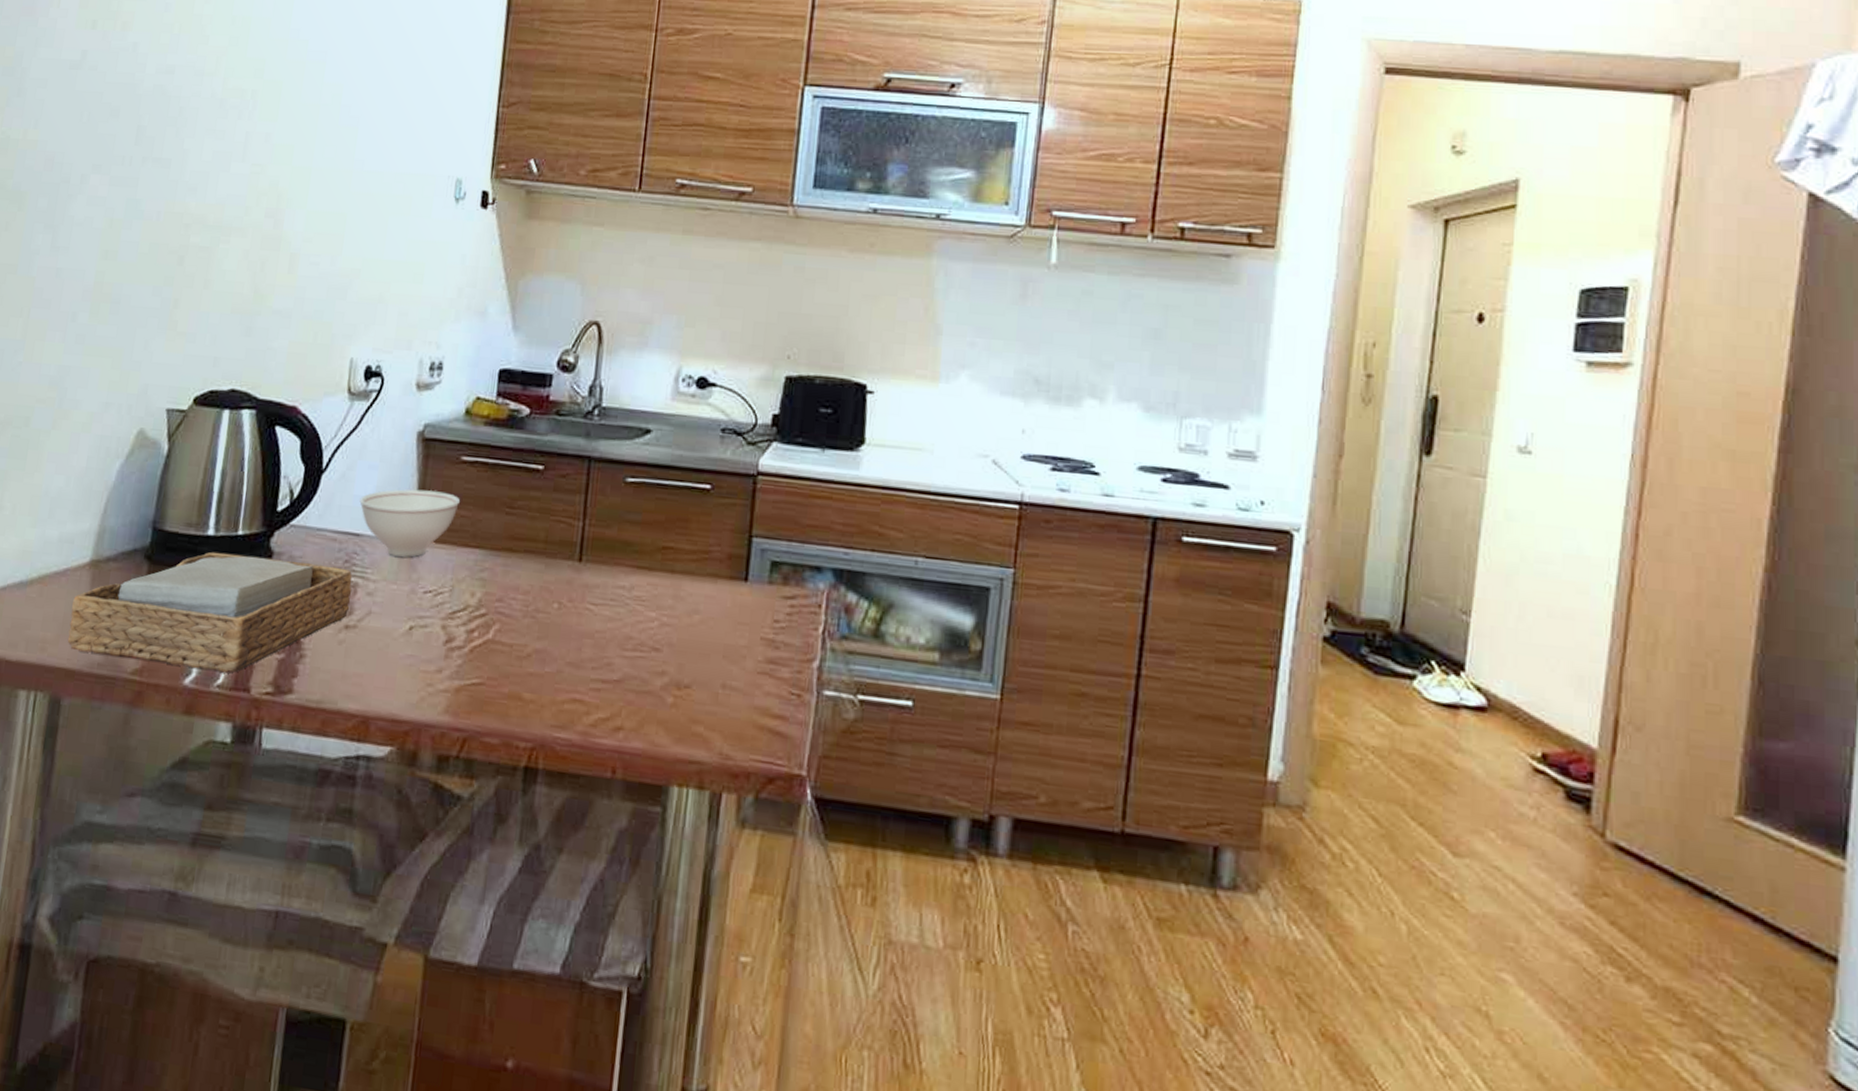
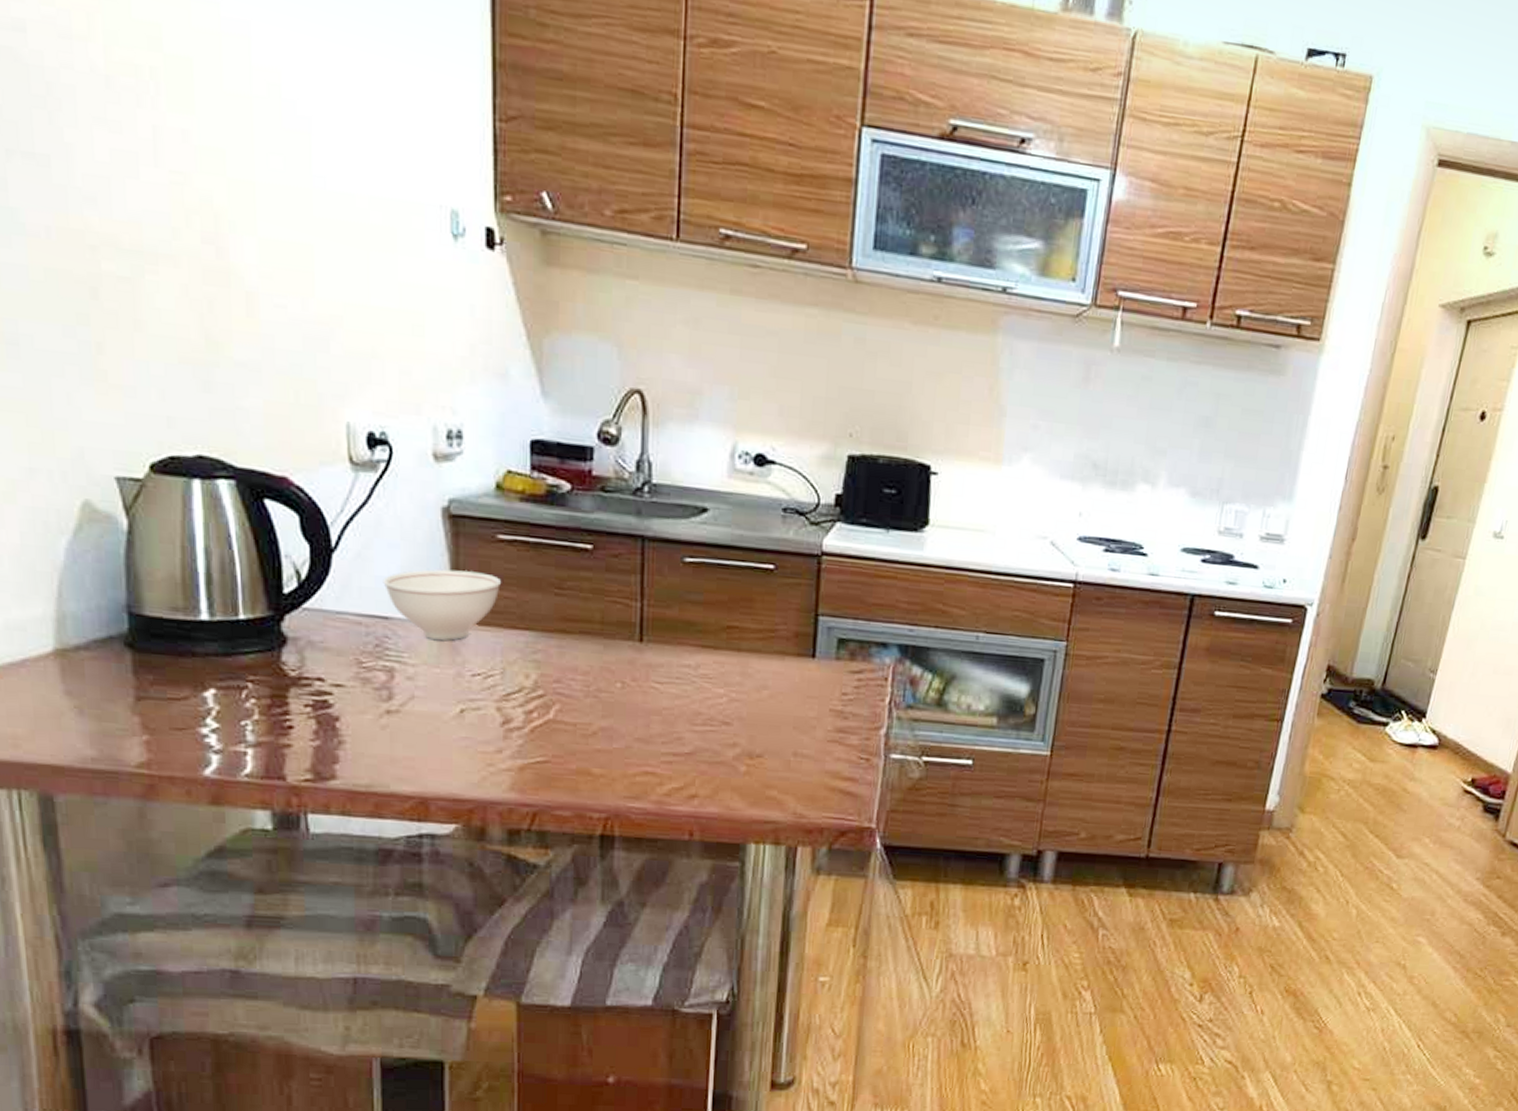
napkin holder: present [67,551,352,674] -> none [42,637,389,763]

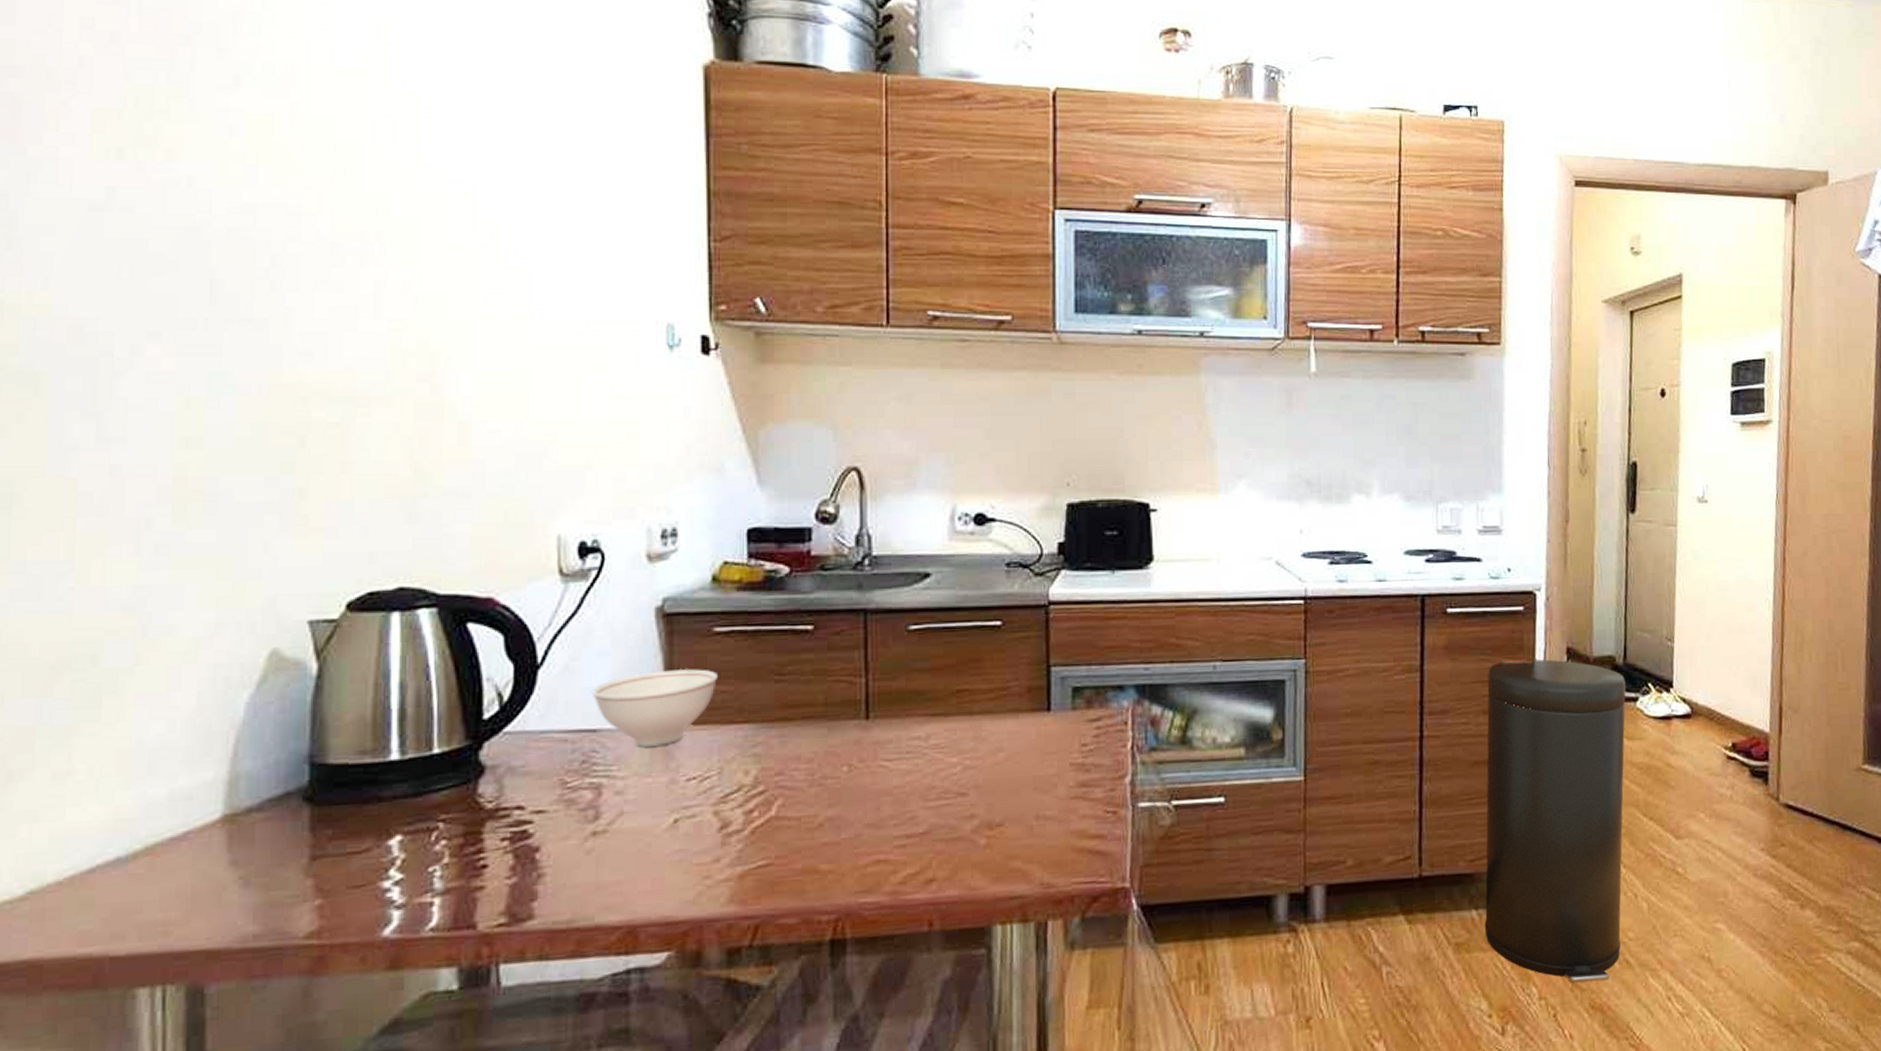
pedal bin: none [1199,670,1380,971] -> present [1484,659,1626,983]

